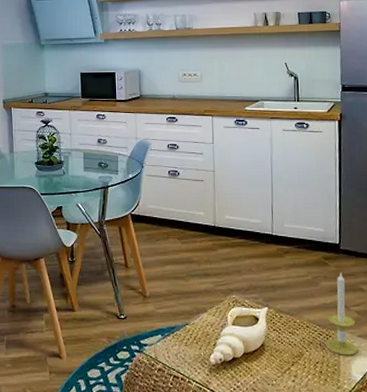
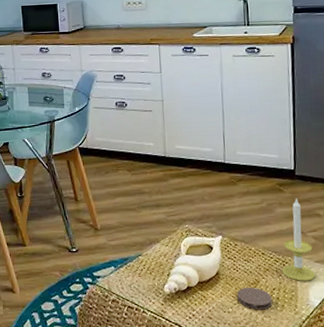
coaster: none [281,360,315,384] -> present [237,288,272,310]

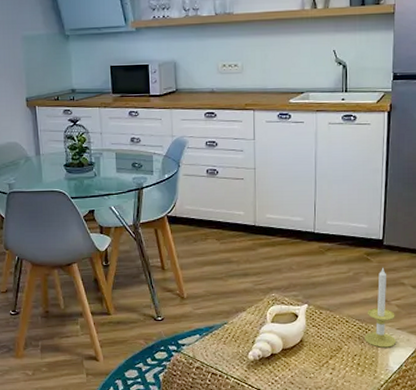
coaster: present [237,288,272,310] -> none [319,354,353,375]

